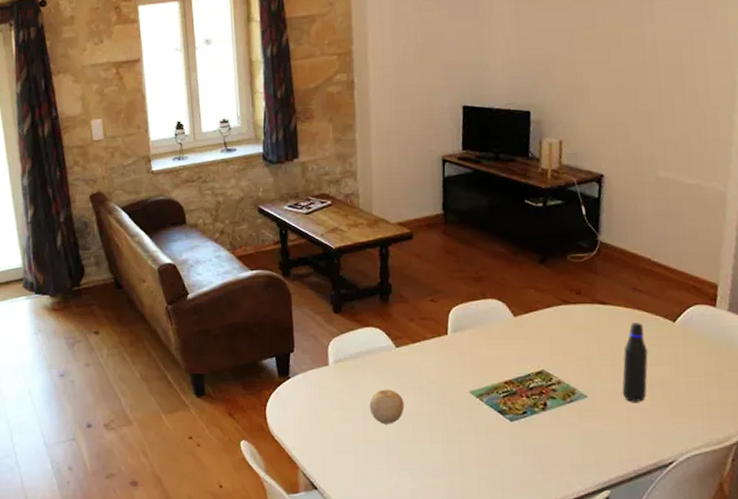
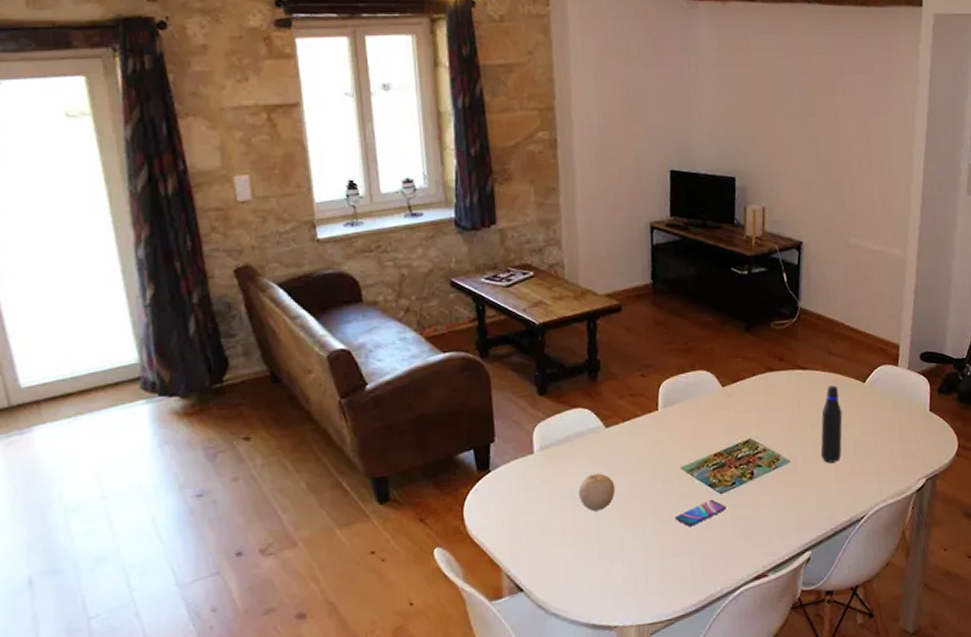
smartphone: none [464,425,517,450] -> present [675,499,726,527]

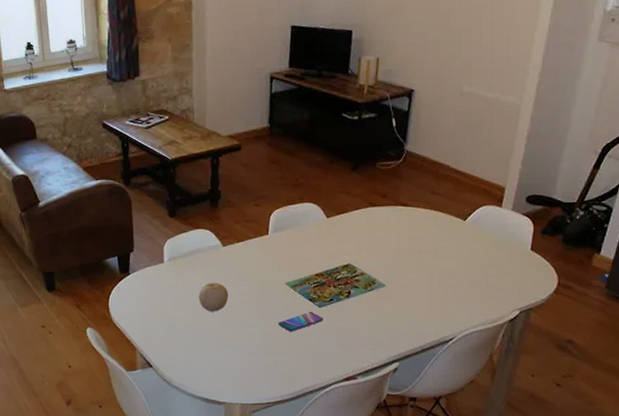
water bottle: present [820,385,843,464] -> none [415,221,440,291]

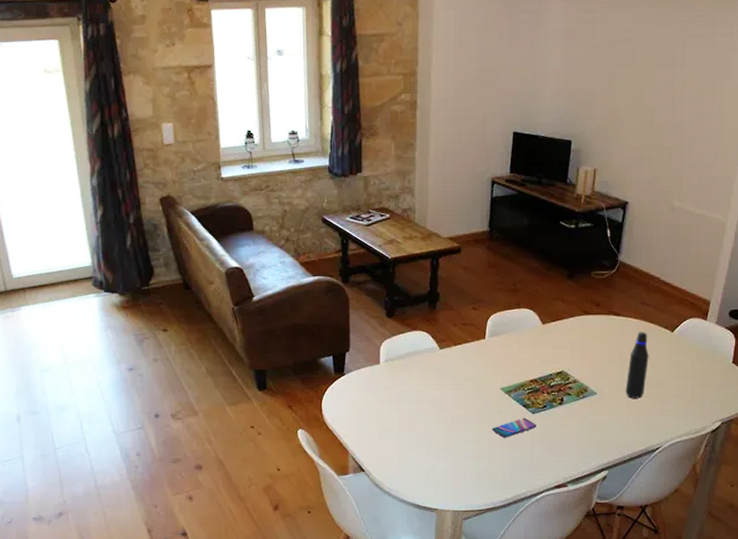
fruit: present [198,282,229,312] -> none [413,385,444,416]
water bottle: none [415,221,440,291] -> present [625,332,649,400]

